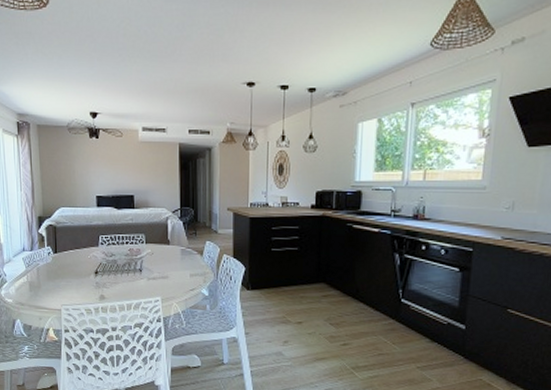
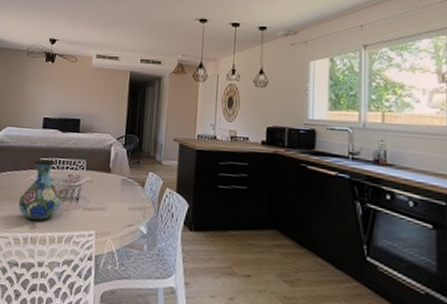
vase: none [85,235,126,294] -> present [18,158,62,222]

